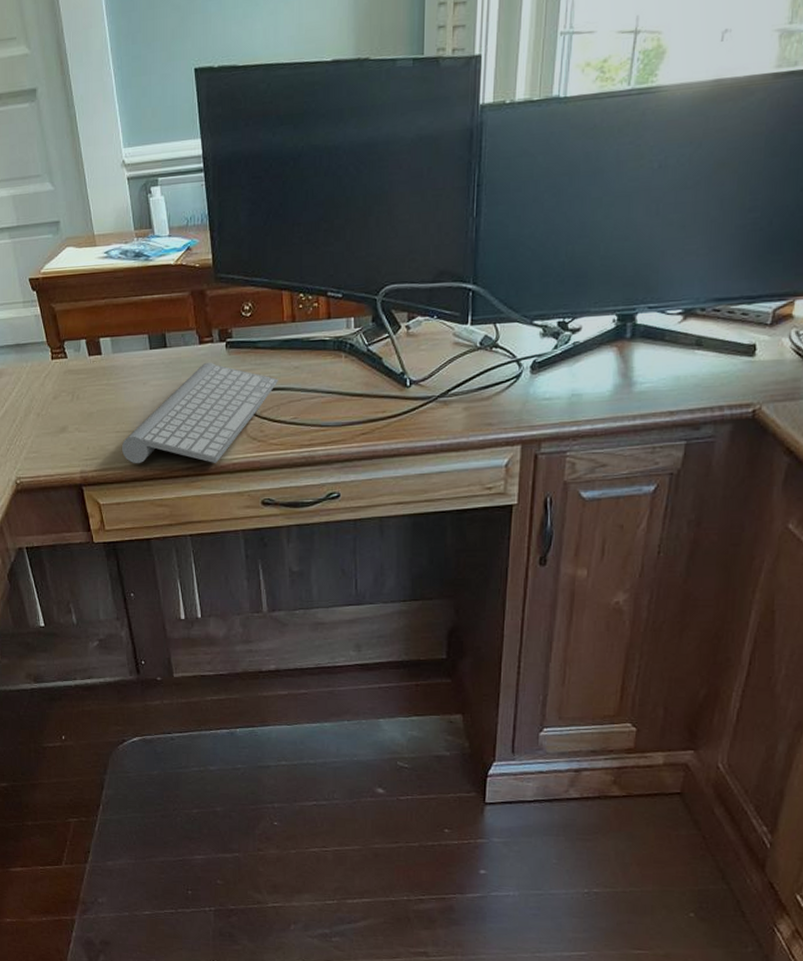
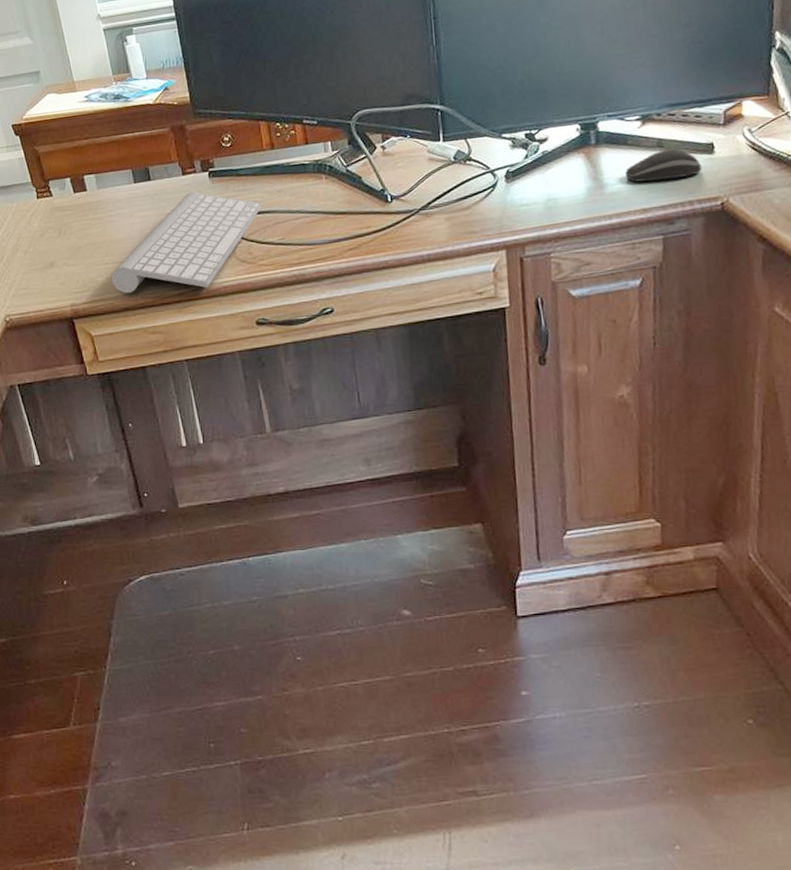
computer mouse: none [657,348,739,383] -> present [625,149,702,182]

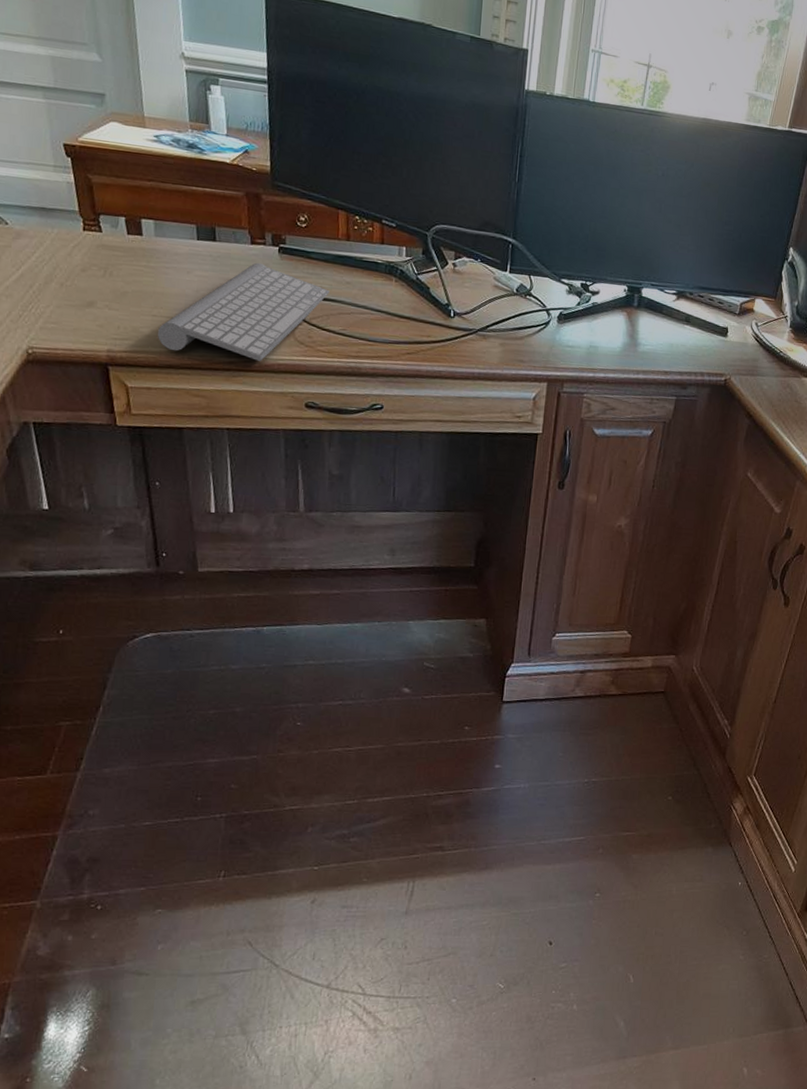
computer mouse: present [625,149,702,182] -> none [656,324,716,352]

